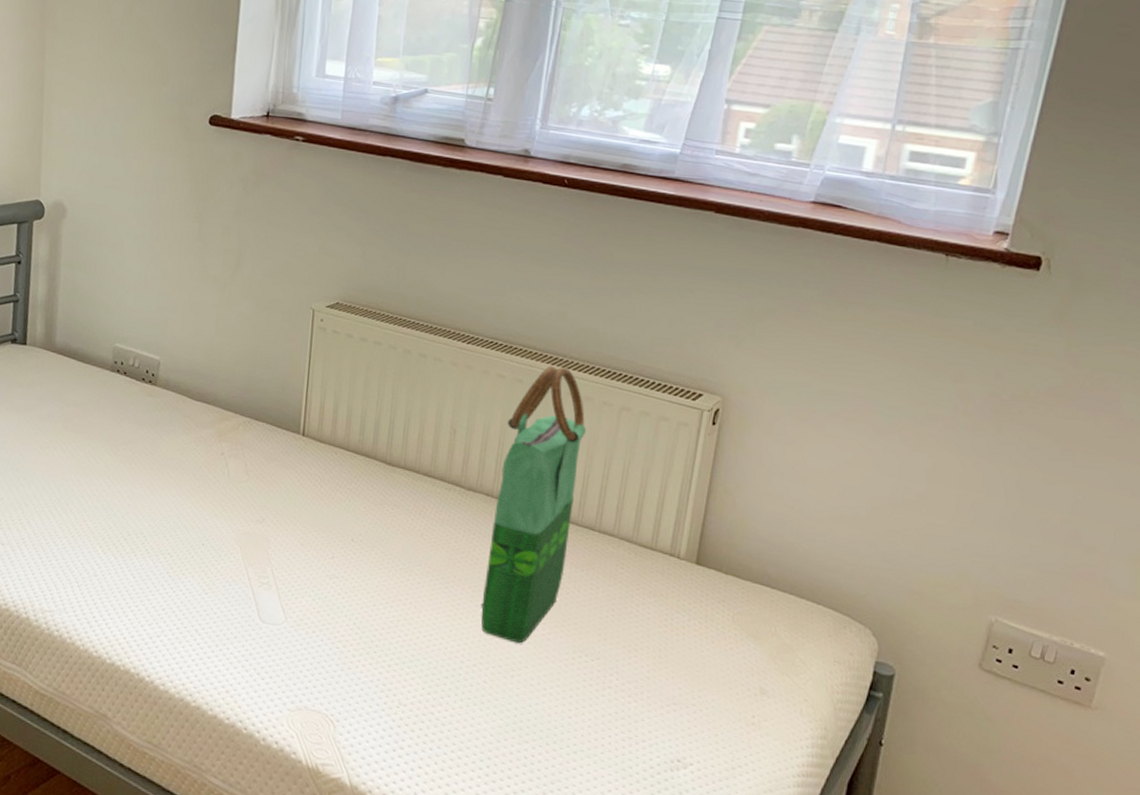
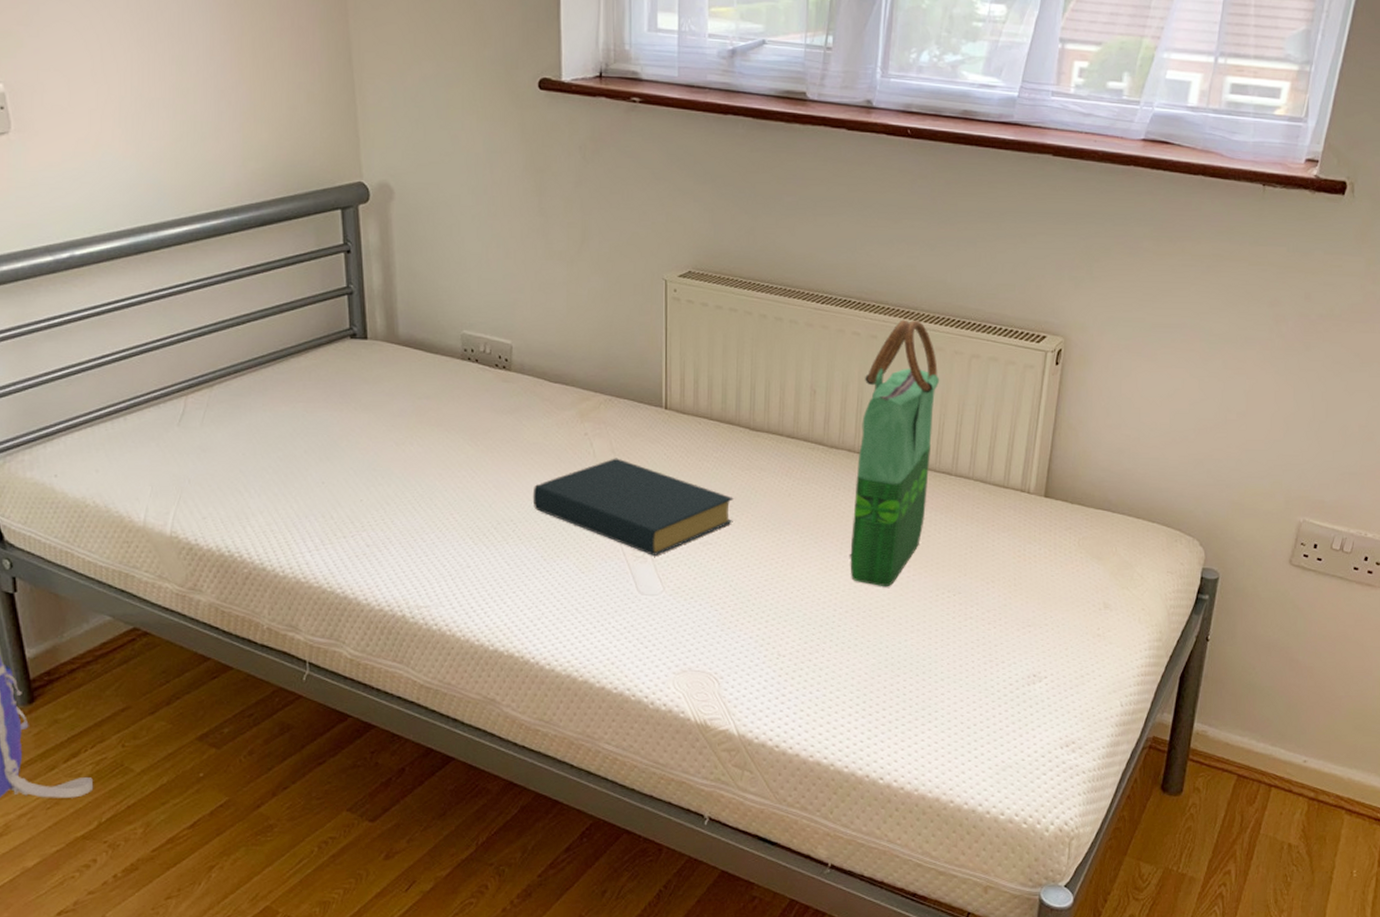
hardback book: none [164,480,364,584] -> present [532,458,734,556]

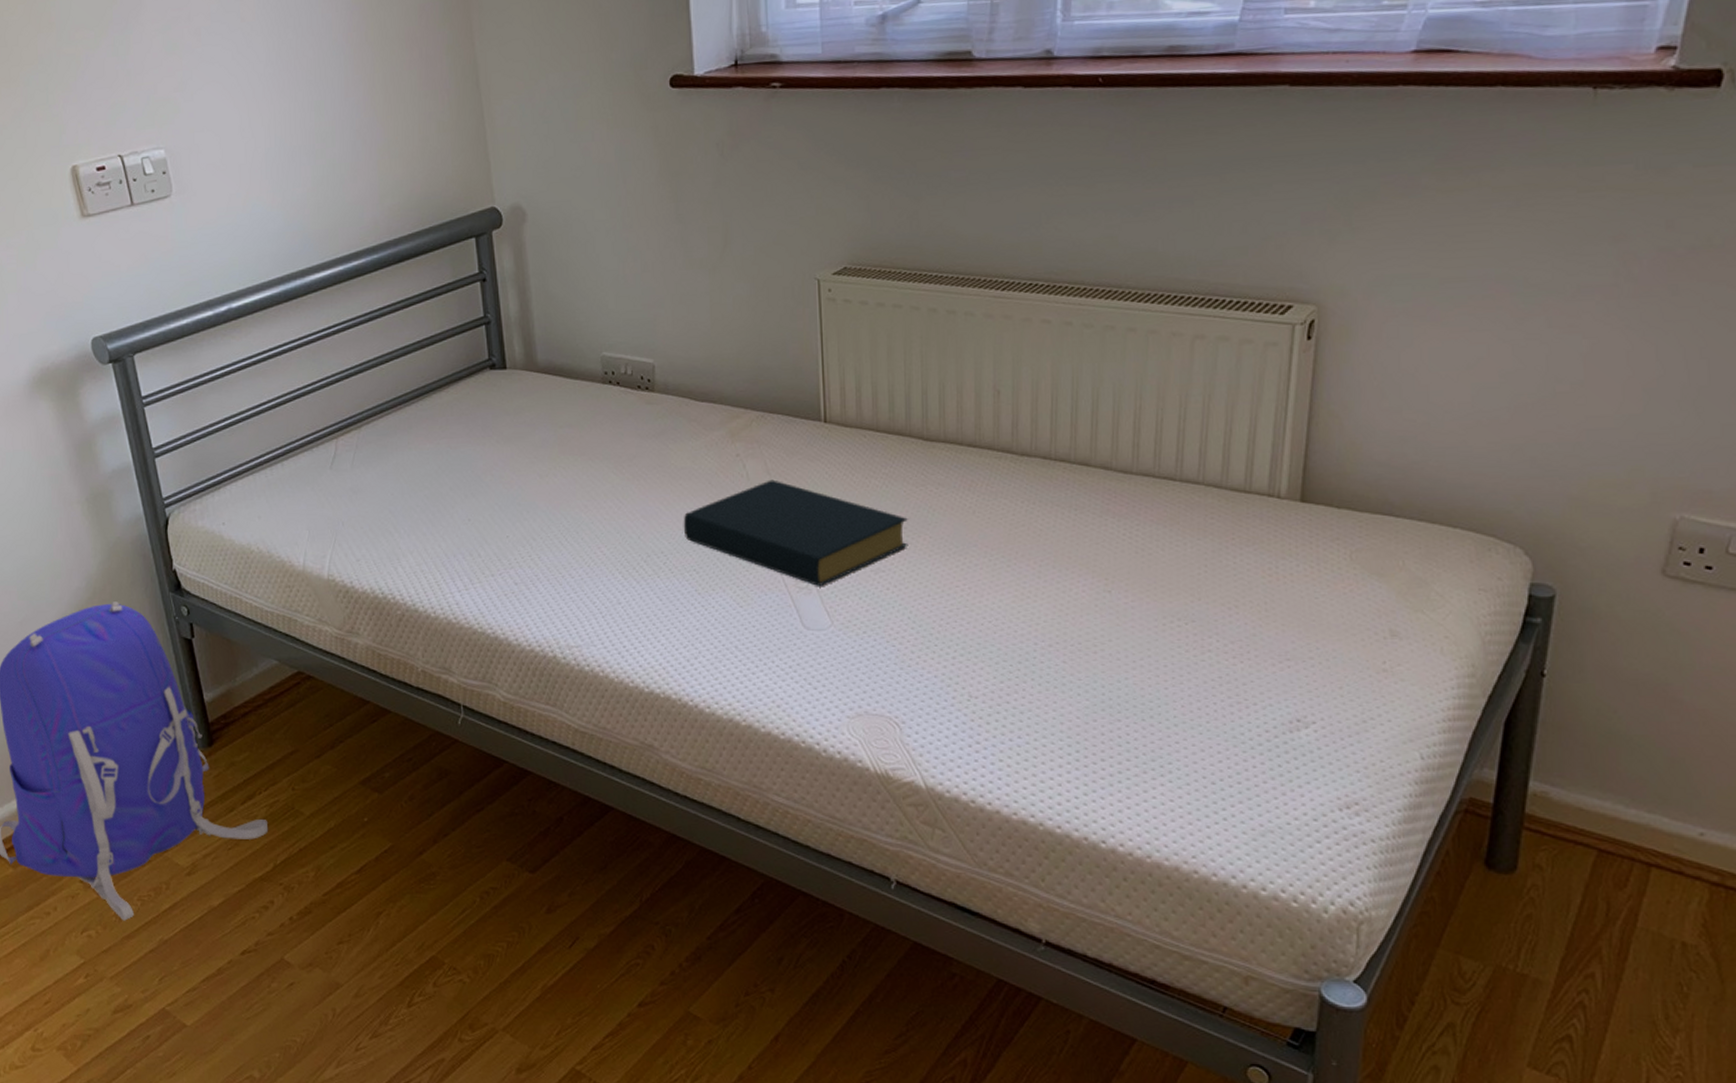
tote bag: present [850,319,940,587] -> none [1051,300,1155,616]

